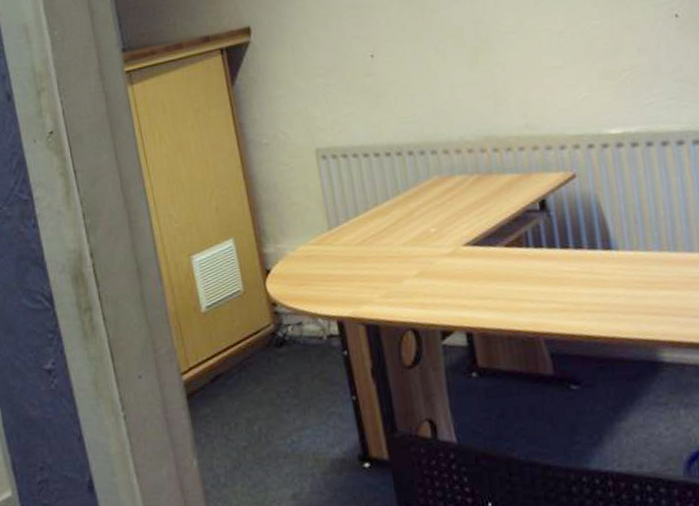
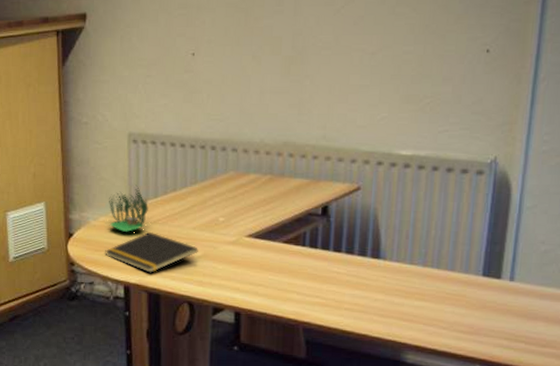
succulent plant: none [305,205,351,259] -> present [109,185,148,232]
notepad: none [309,256,414,302] -> present [105,232,198,273]

